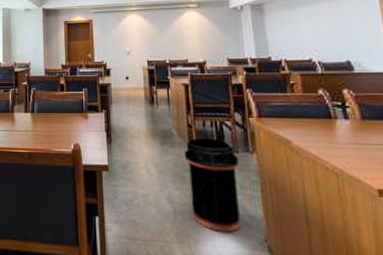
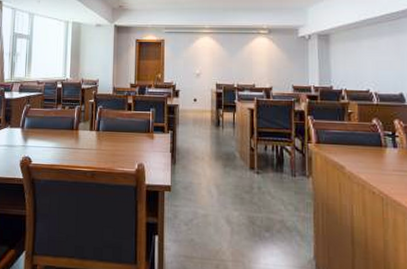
trash can: present [184,138,240,232] -> none [245,161,296,252]

